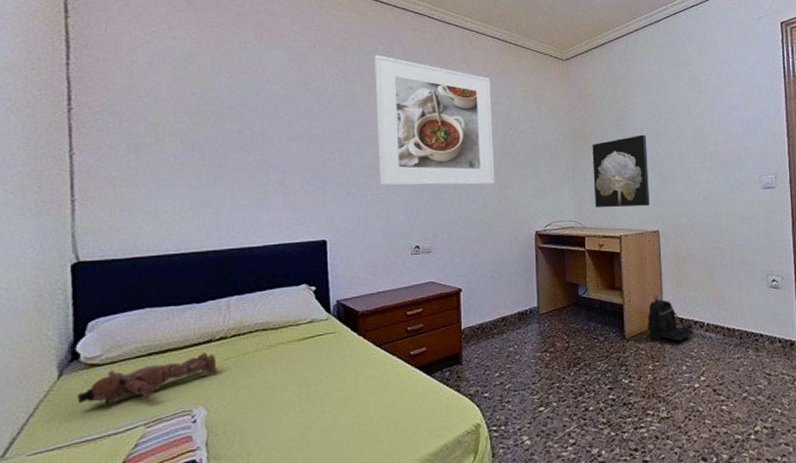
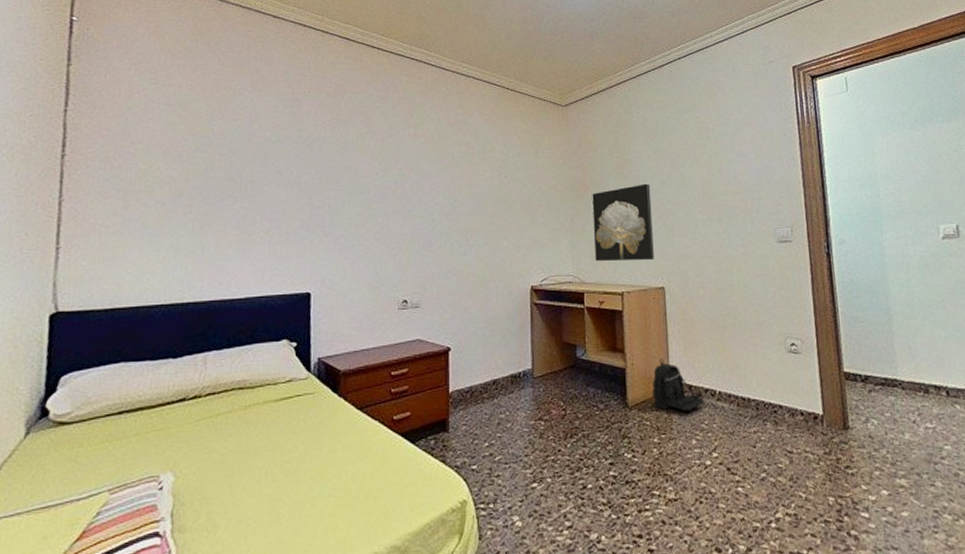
teddy bear: present [77,352,217,404] -> none [42,412,189,466]
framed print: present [375,54,495,186] -> none [367,101,489,236]

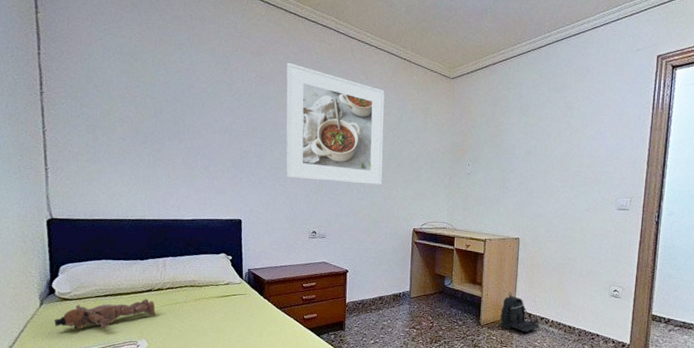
teddy bear: none [42,412,189,466] -> present [54,299,156,330]
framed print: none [367,101,489,236] -> present [285,62,385,186]
wall art: present [592,183,654,261] -> none [466,152,518,215]

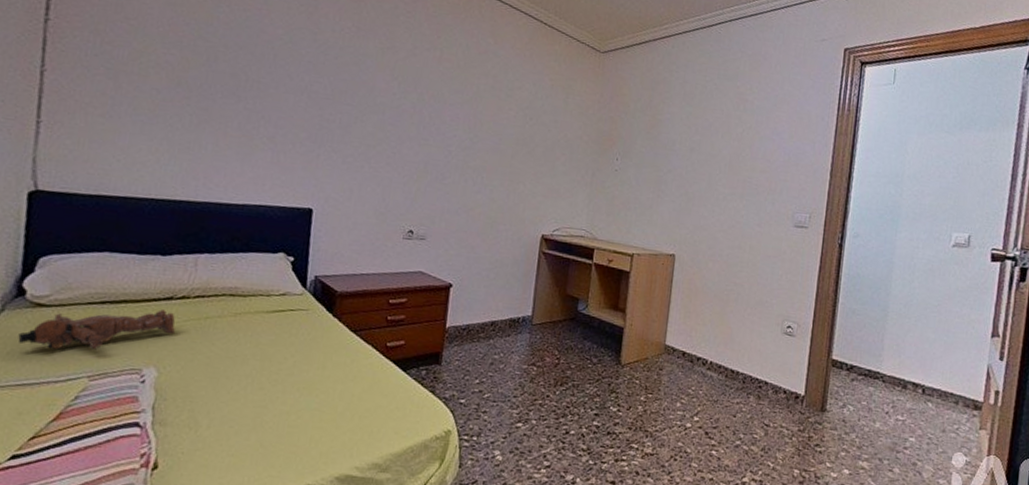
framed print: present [285,62,385,186] -> none [379,13,518,178]
backpack: present [500,291,539,333] -> none [646,322,695,376]

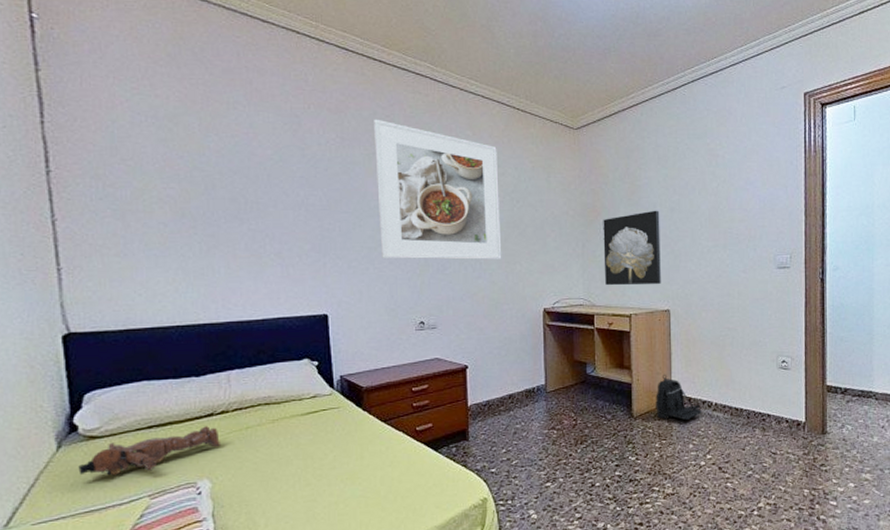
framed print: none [379,13,518,178] -> present [374,119,502,261]
wall art: none [611,147,678,226] -> present [603,210,661,285]
backpack: none [646,322,695,376] -> present [655,374,702,421]

